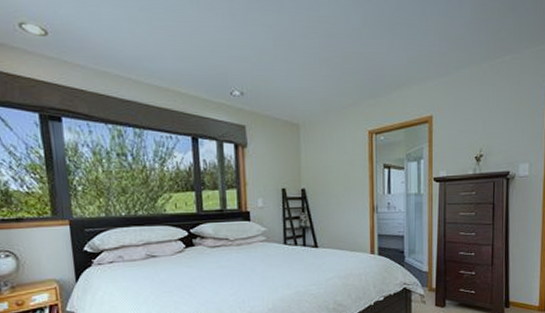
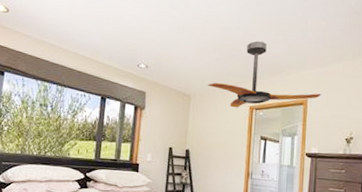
ceiling fan: none [318,49,447,134] -> present [208,40,321,108]

